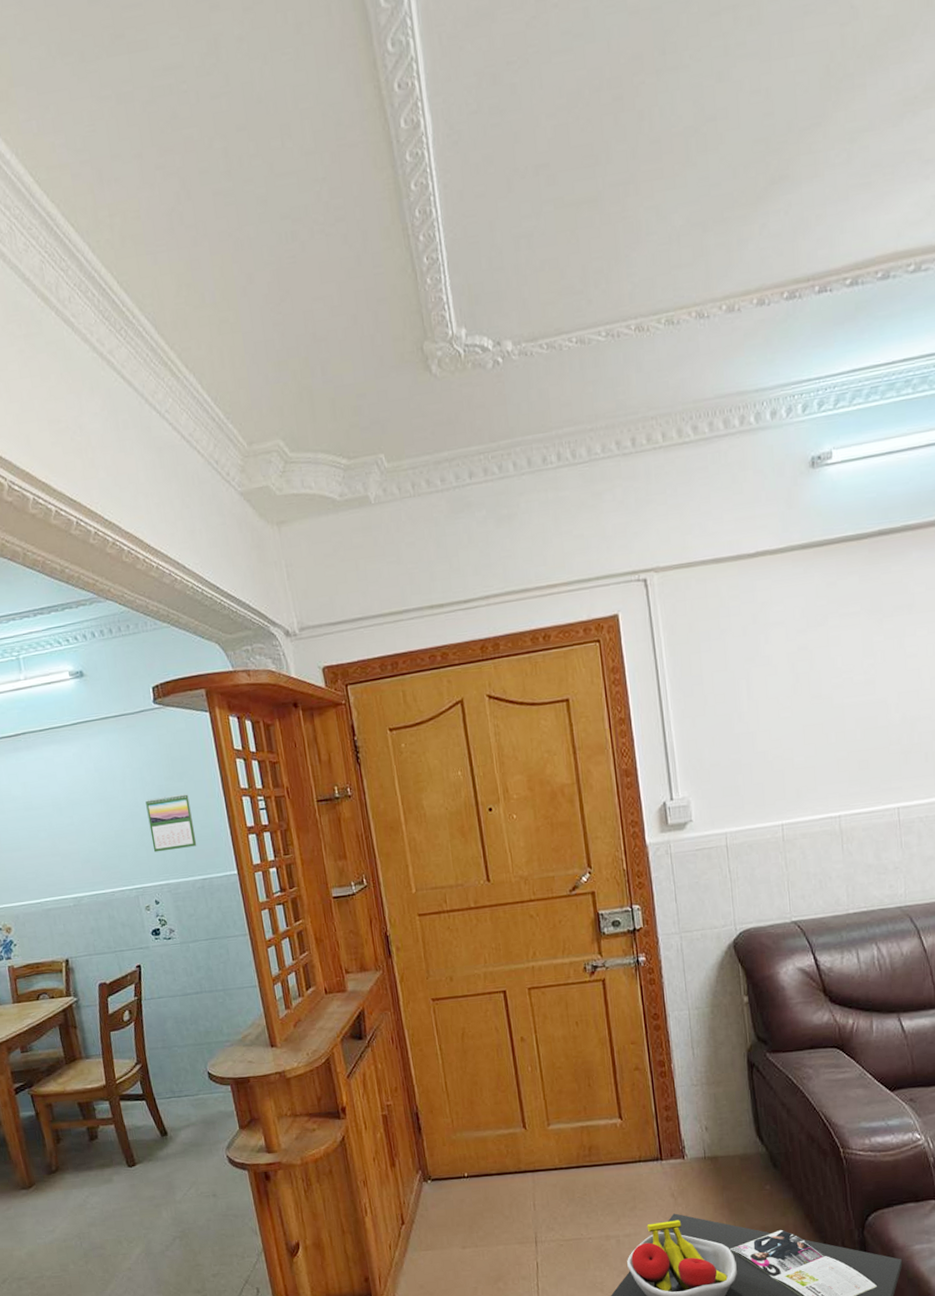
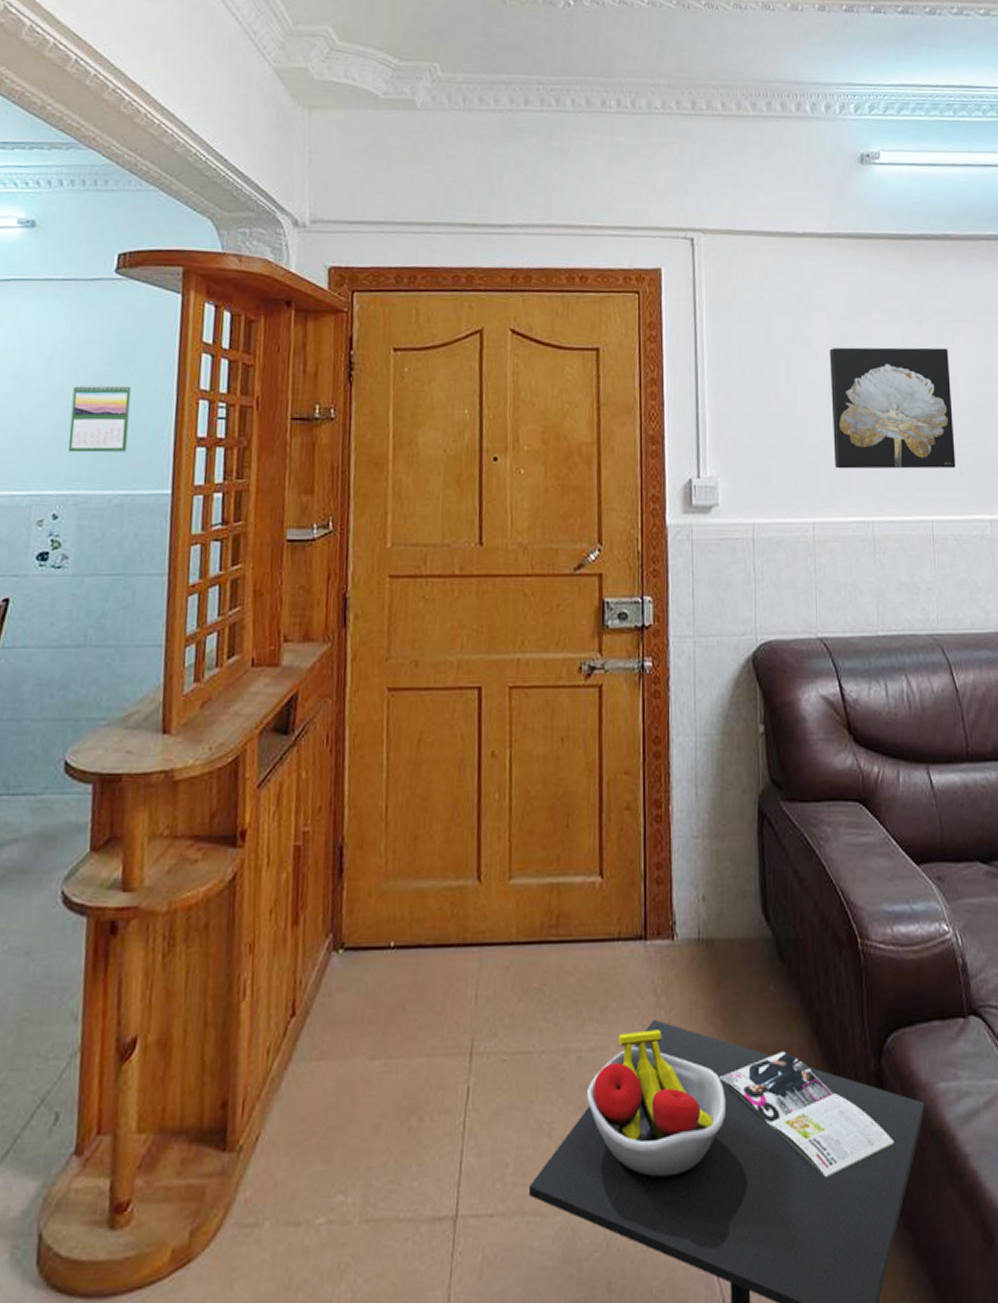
wall art: none [789,642,921,774] -> present [829,347,956,469]

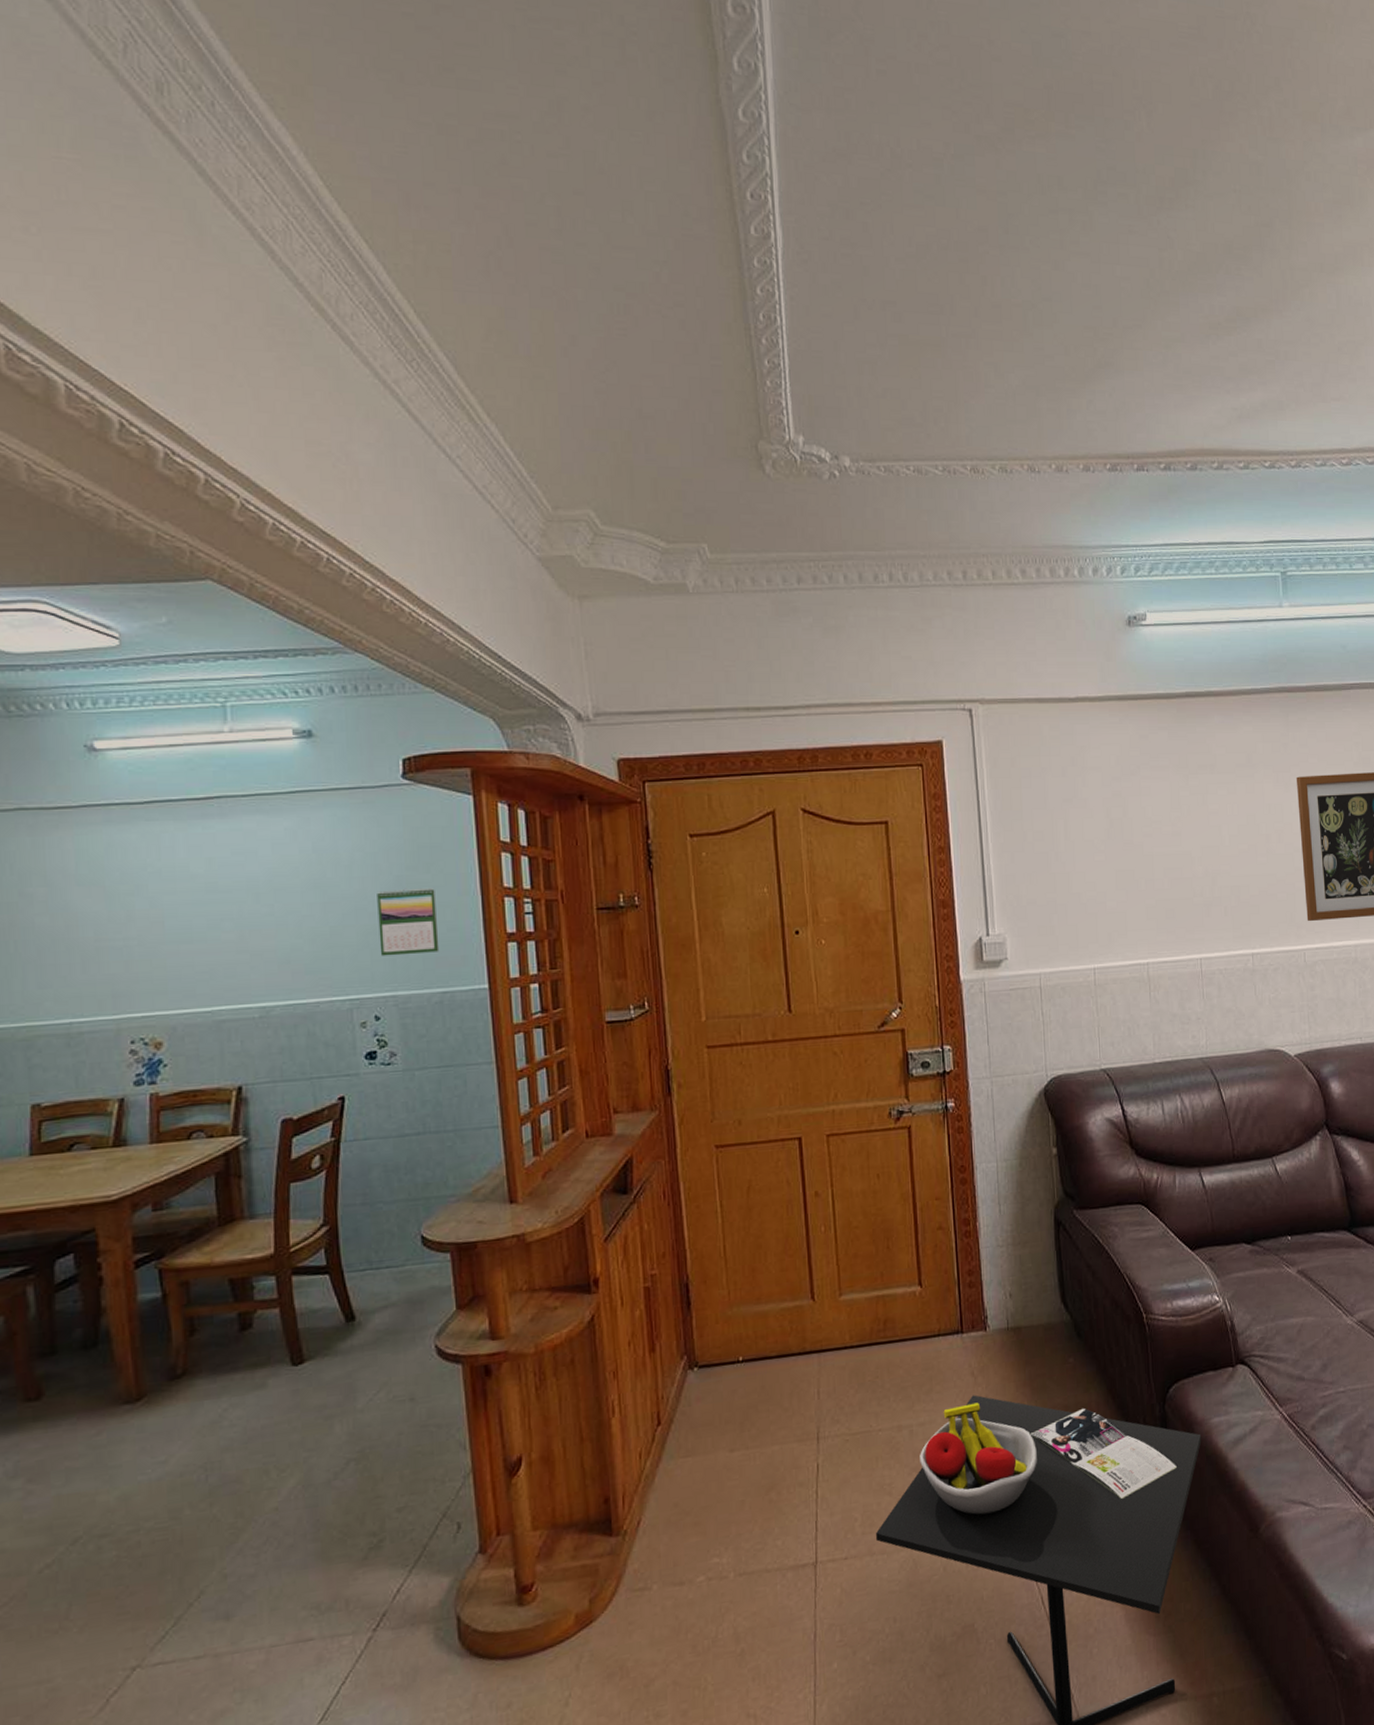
wall art: present [829,347,956,469] -> none [1104,800,1221,918]

